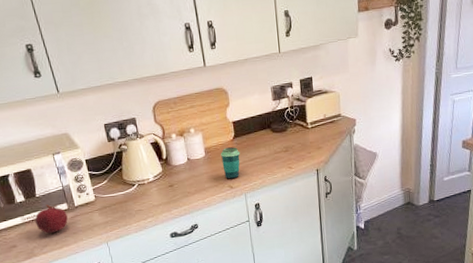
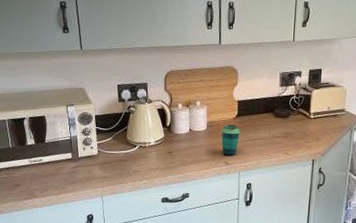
fruit: present [35,204,68,234] -> none [41,151,70,179]

